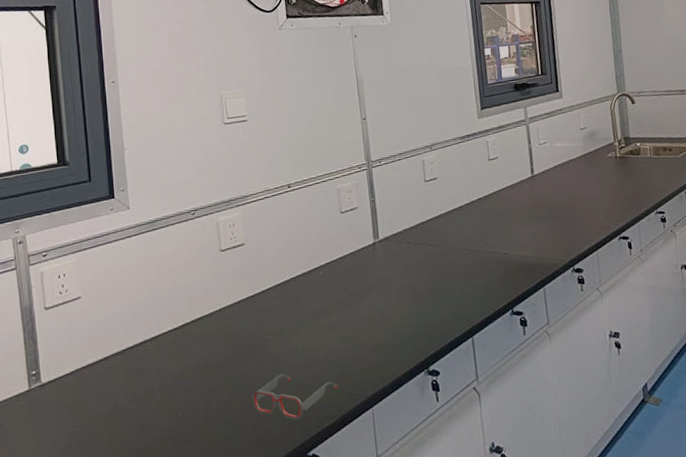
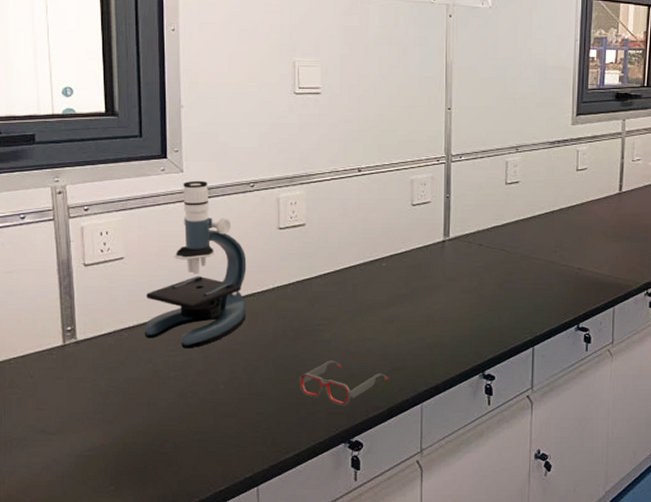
microscope: none [103,214,197,380] -> present [145,180,247,349]

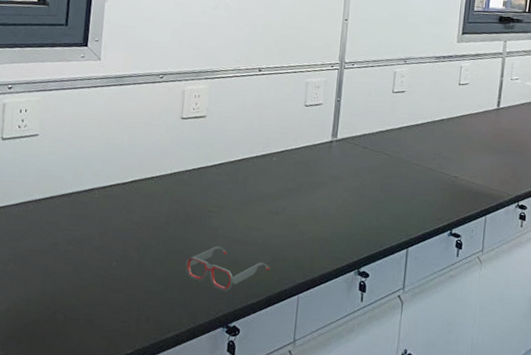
microscope: present [145,180,247,349] -> none [49,68,150,225]

